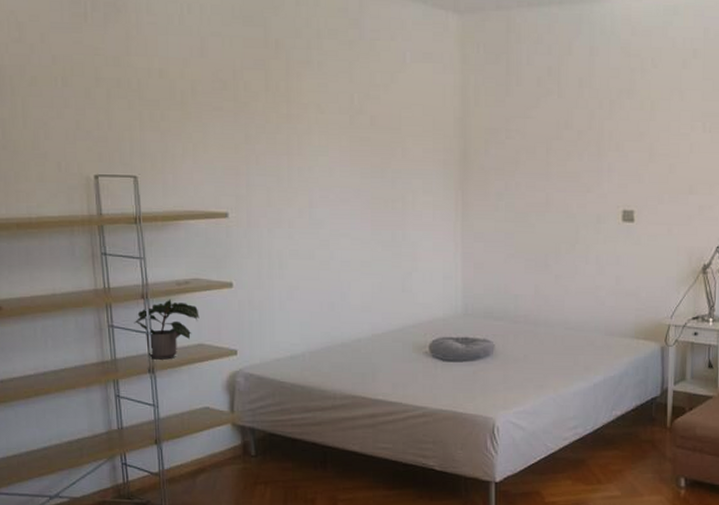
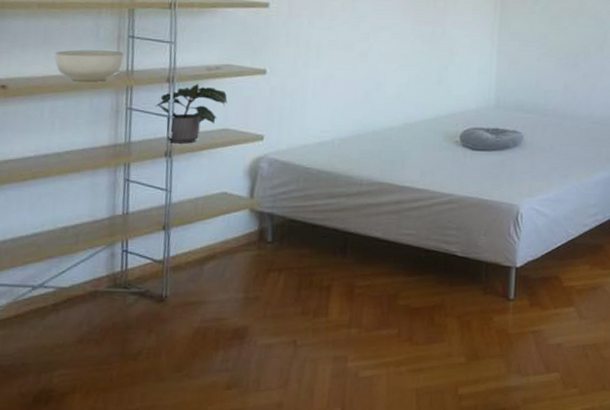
bowl: none [38,269,100,301] -> present [54,49,124,82]

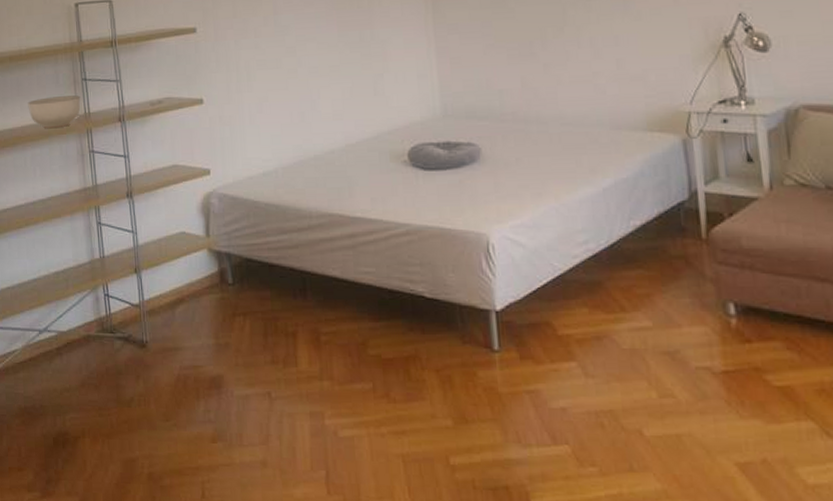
potted plant: present [155,83,228,144] -> none [112,120,173,184]

